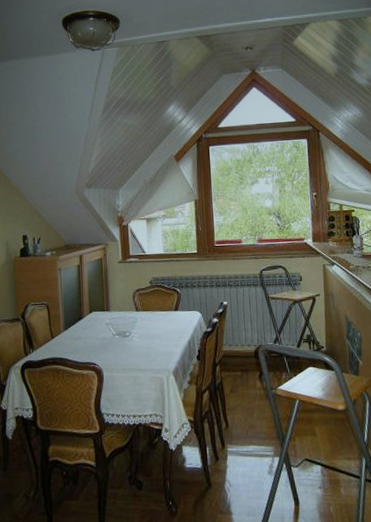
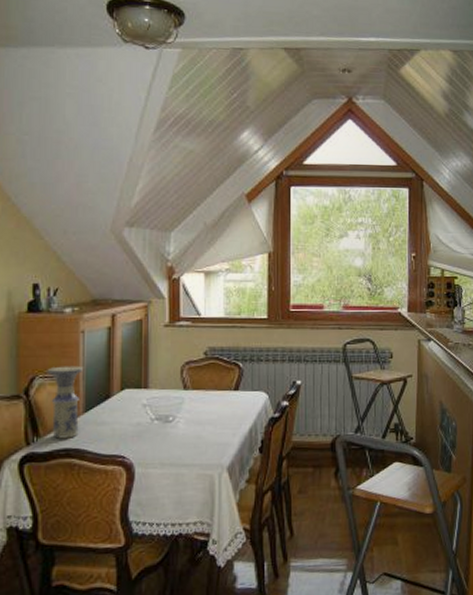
vase: none [36,295,61,351] -> present [47,365,83,440]

